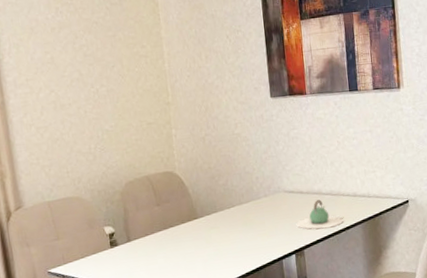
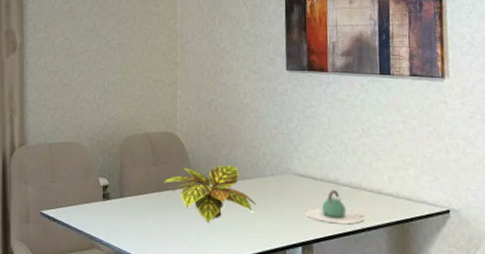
plant: none [168,192,254,250] -> present [164,165,256,223]

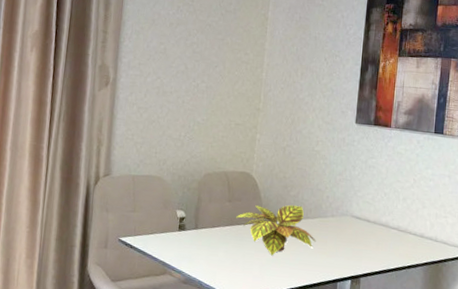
teapot: present [305,190,364,225] -> none [357,232,406,263]

